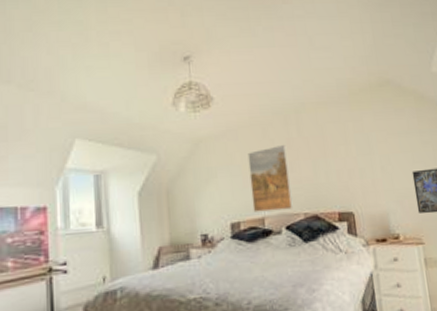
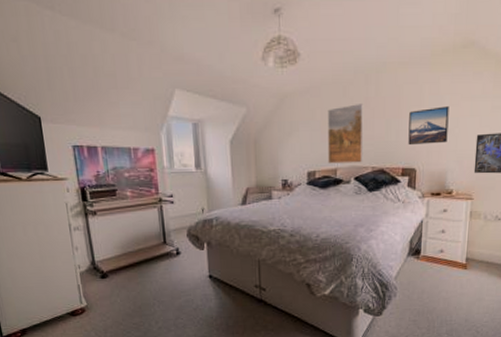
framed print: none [336,143,382,187] -> present [408,106,449,146]

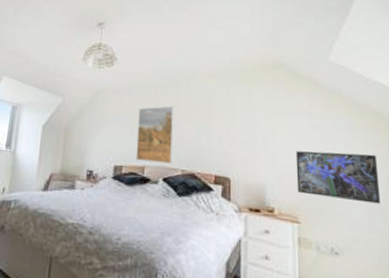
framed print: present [408,106,449,146] -> none [221,118,263,156]

